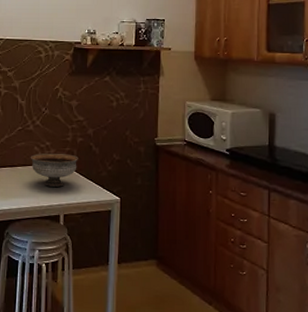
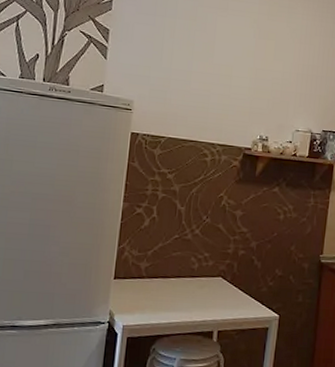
bowl: present [30,153,78,187] -> none [185,265,239,301]

